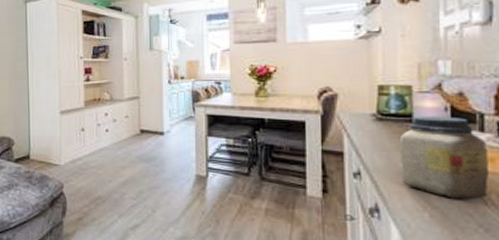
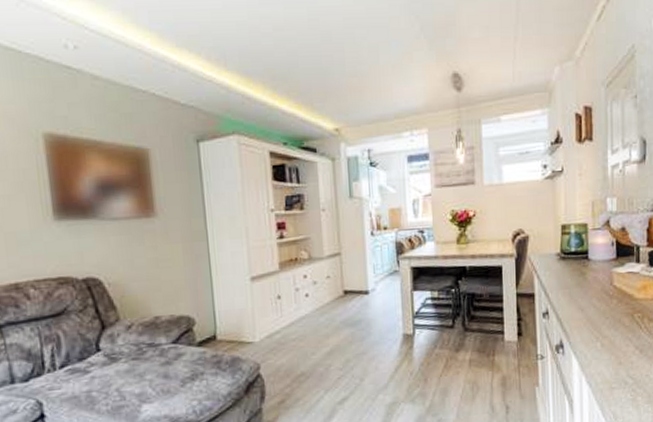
jar: present [399,116,489,199] -> none [578,251,642,327]

